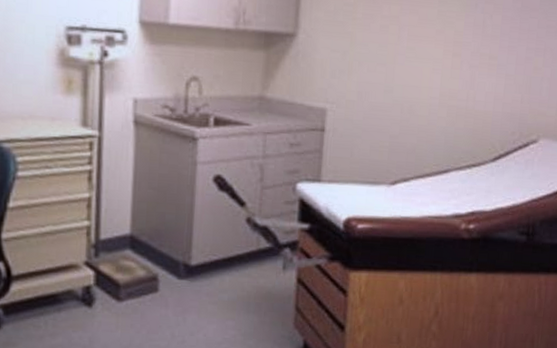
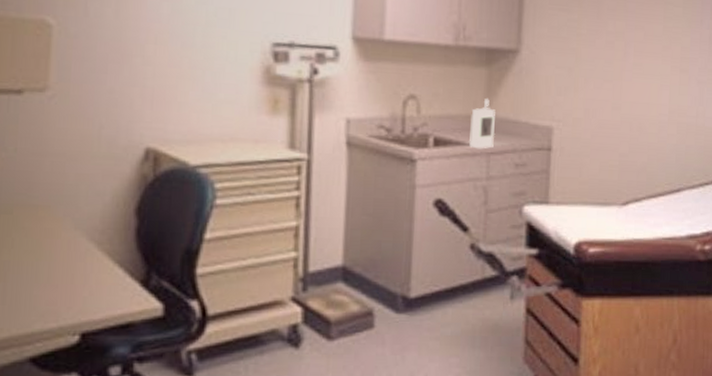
tissue box: none [247,80,272,129] -> present [469,97,495,149]

